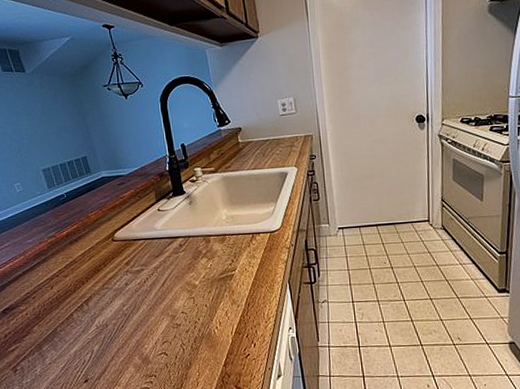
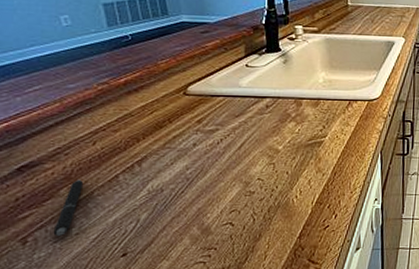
pen: none [33,318,49,365] -> present [53,179,84,236]

